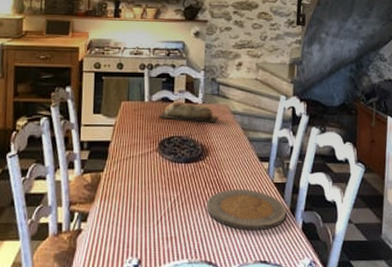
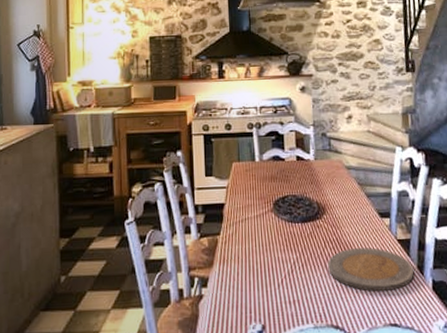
bread loaf: present [160,102,217,122] -> none [272,160,331,179]

